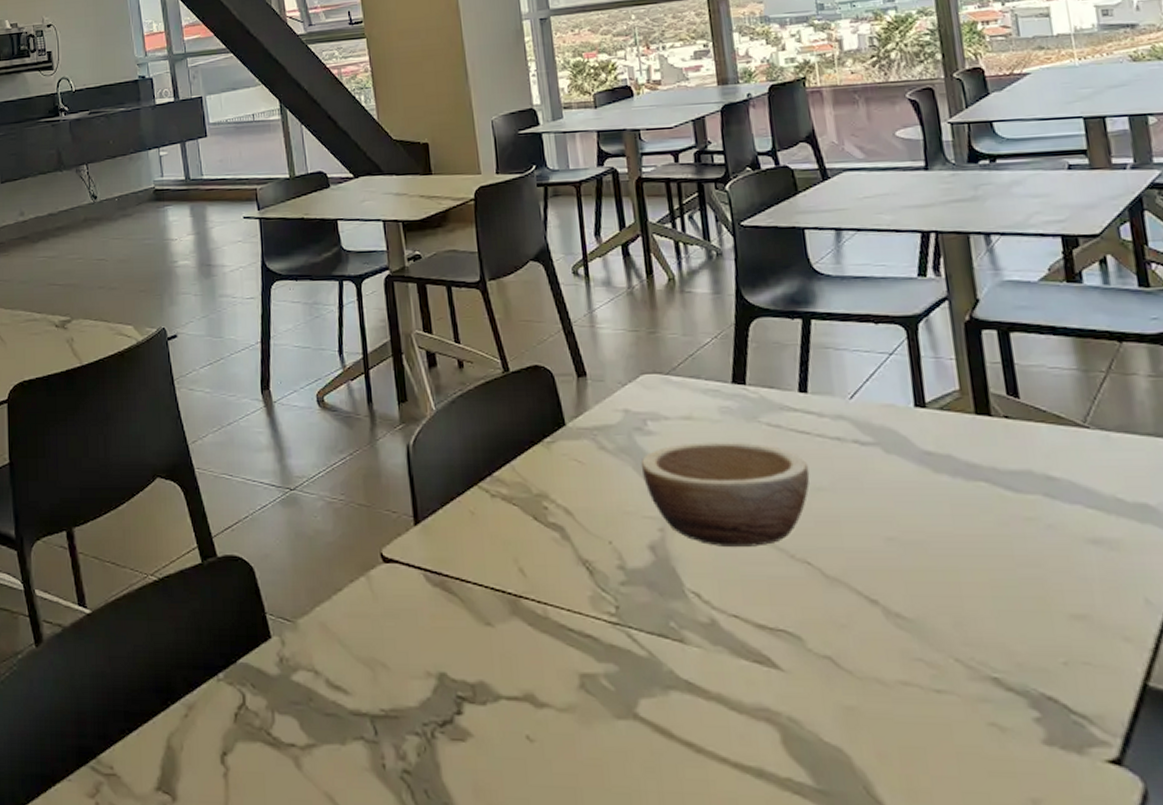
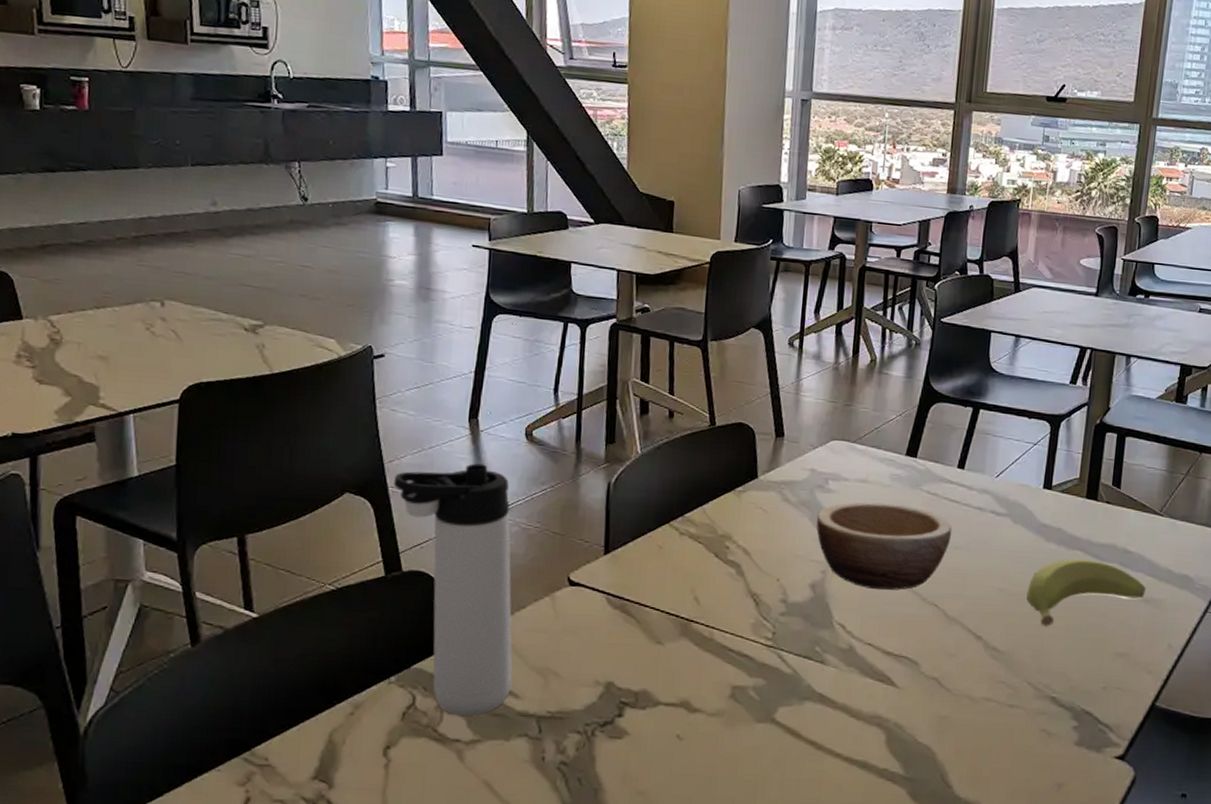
thermos bottle: none [199,436,340,716] -> present [394,463,513,715]
banana: none [924,492,1092,583] -> present [1026,558,1146,627]

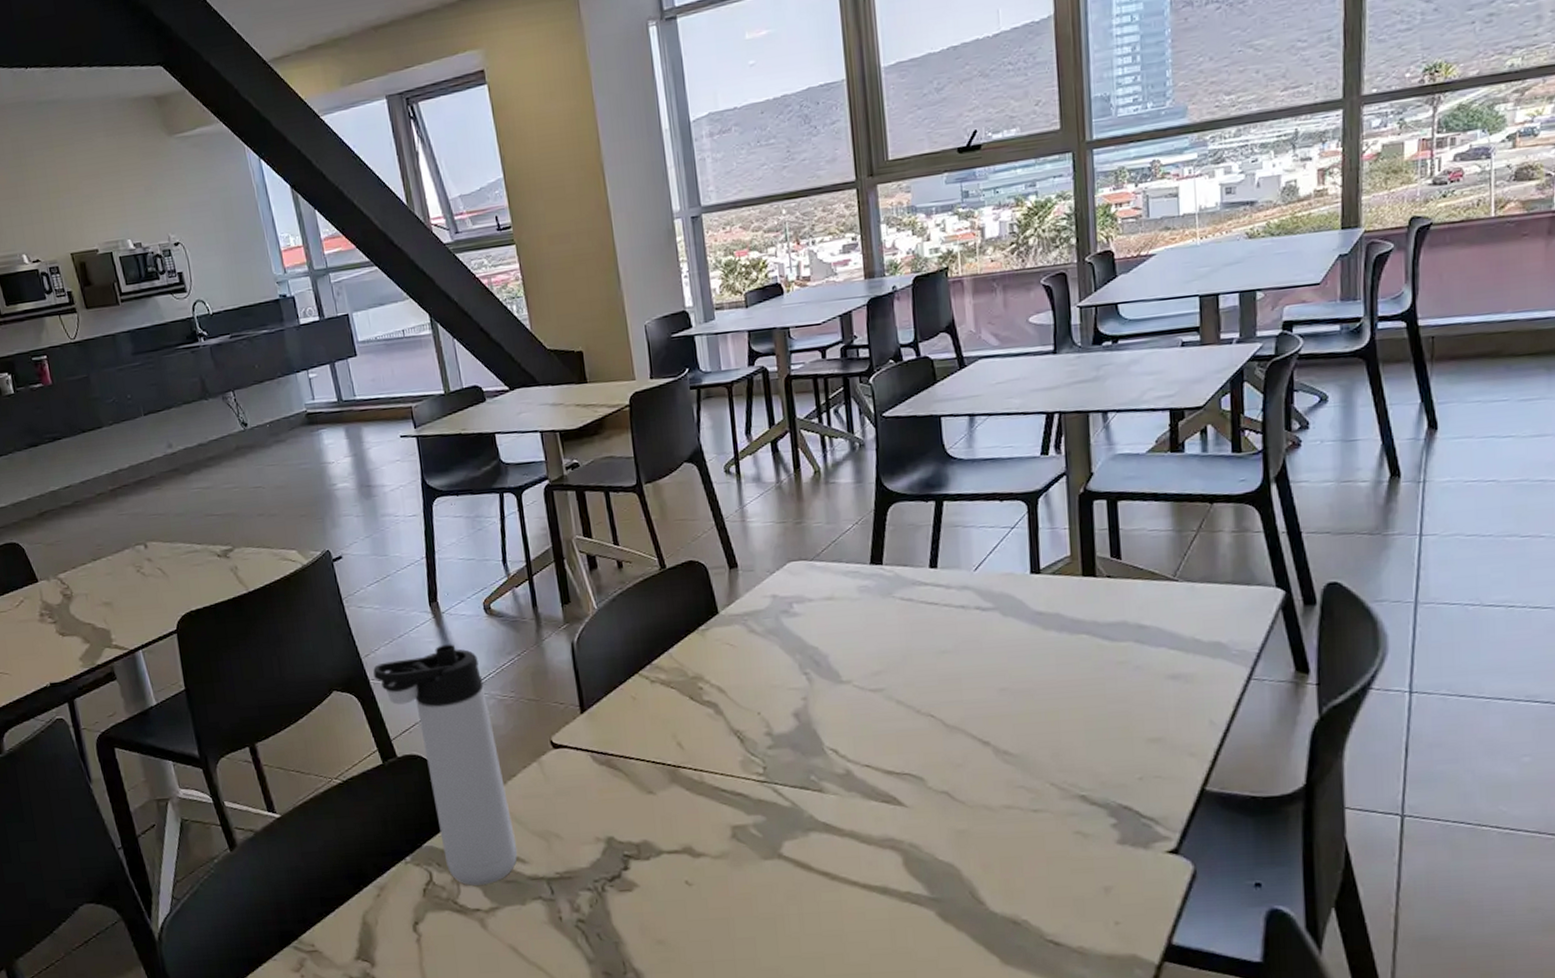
bowl: present [816,502,952,590] -> none [786,616,936,709]
banana: present [1026,558,1146,627] -> none [1032,641,1172,722]

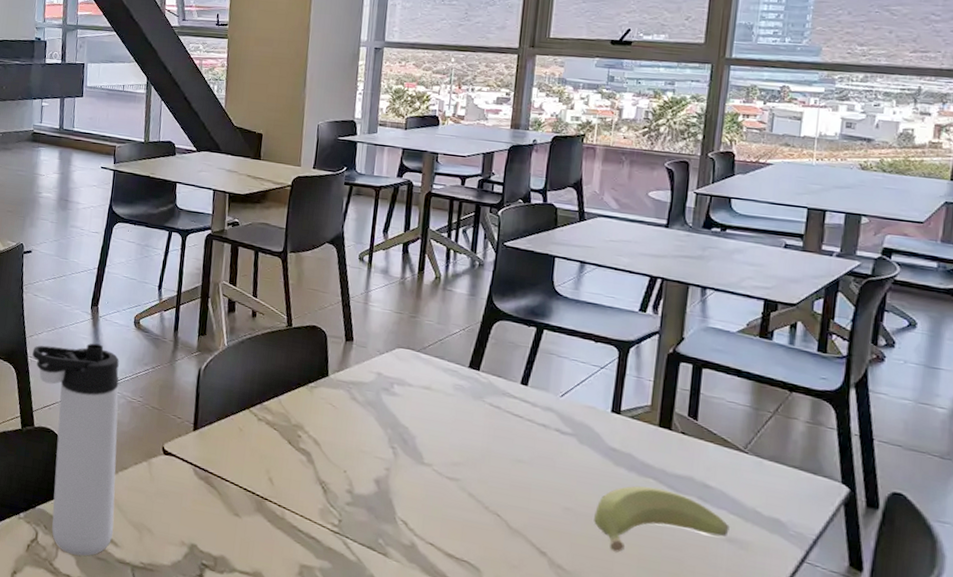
banana: none [1032,641,1172,722] -> present [594,485,730,553]

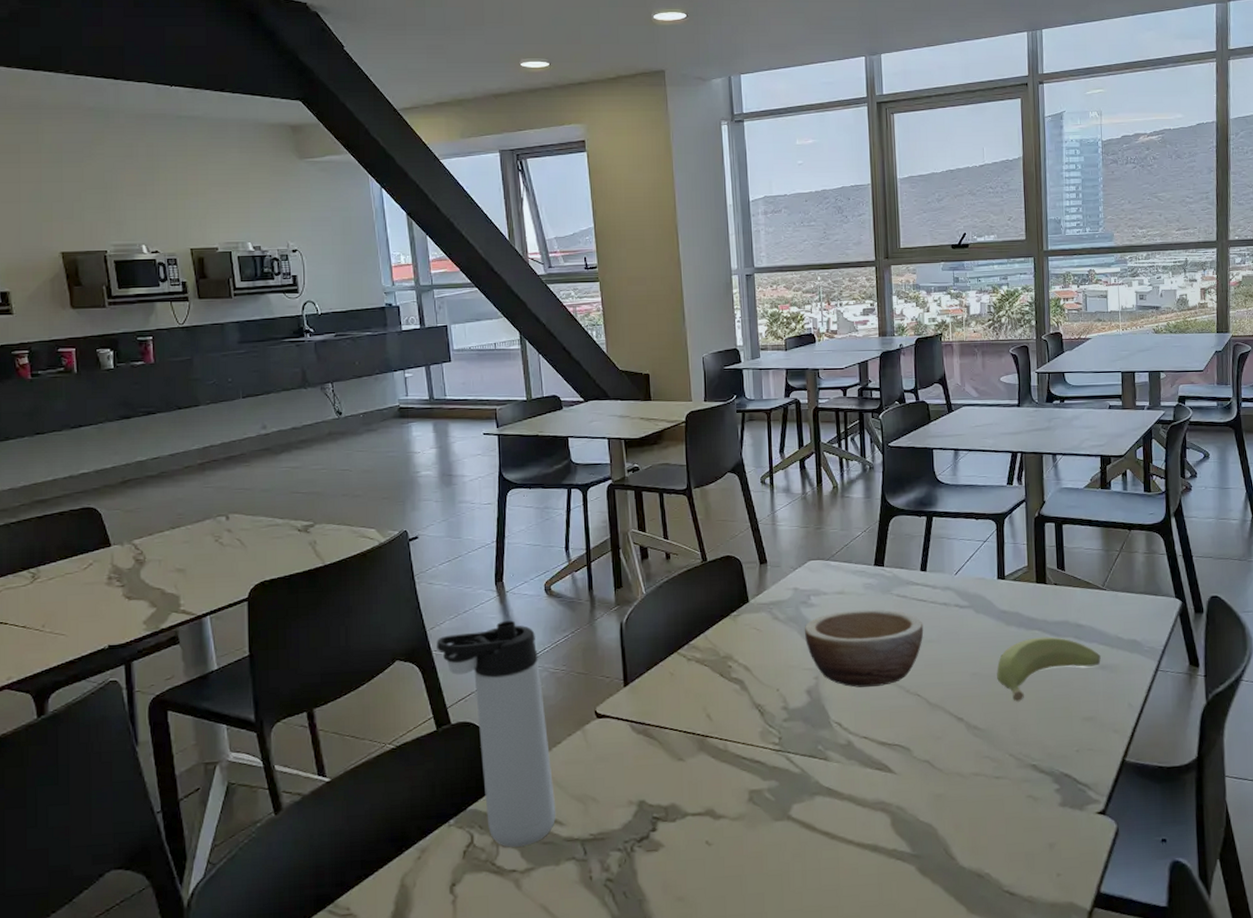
bowl: none [381,406,516,496] -> present [804,609,924,688]

